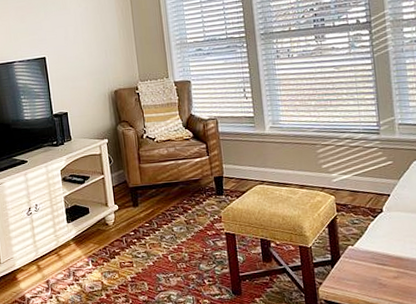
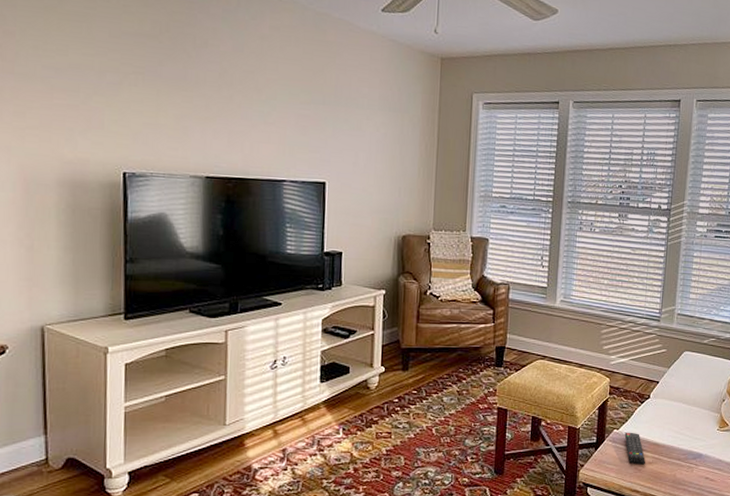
remote control: none [361,247,390,280] -> present [624,432,645,465]

